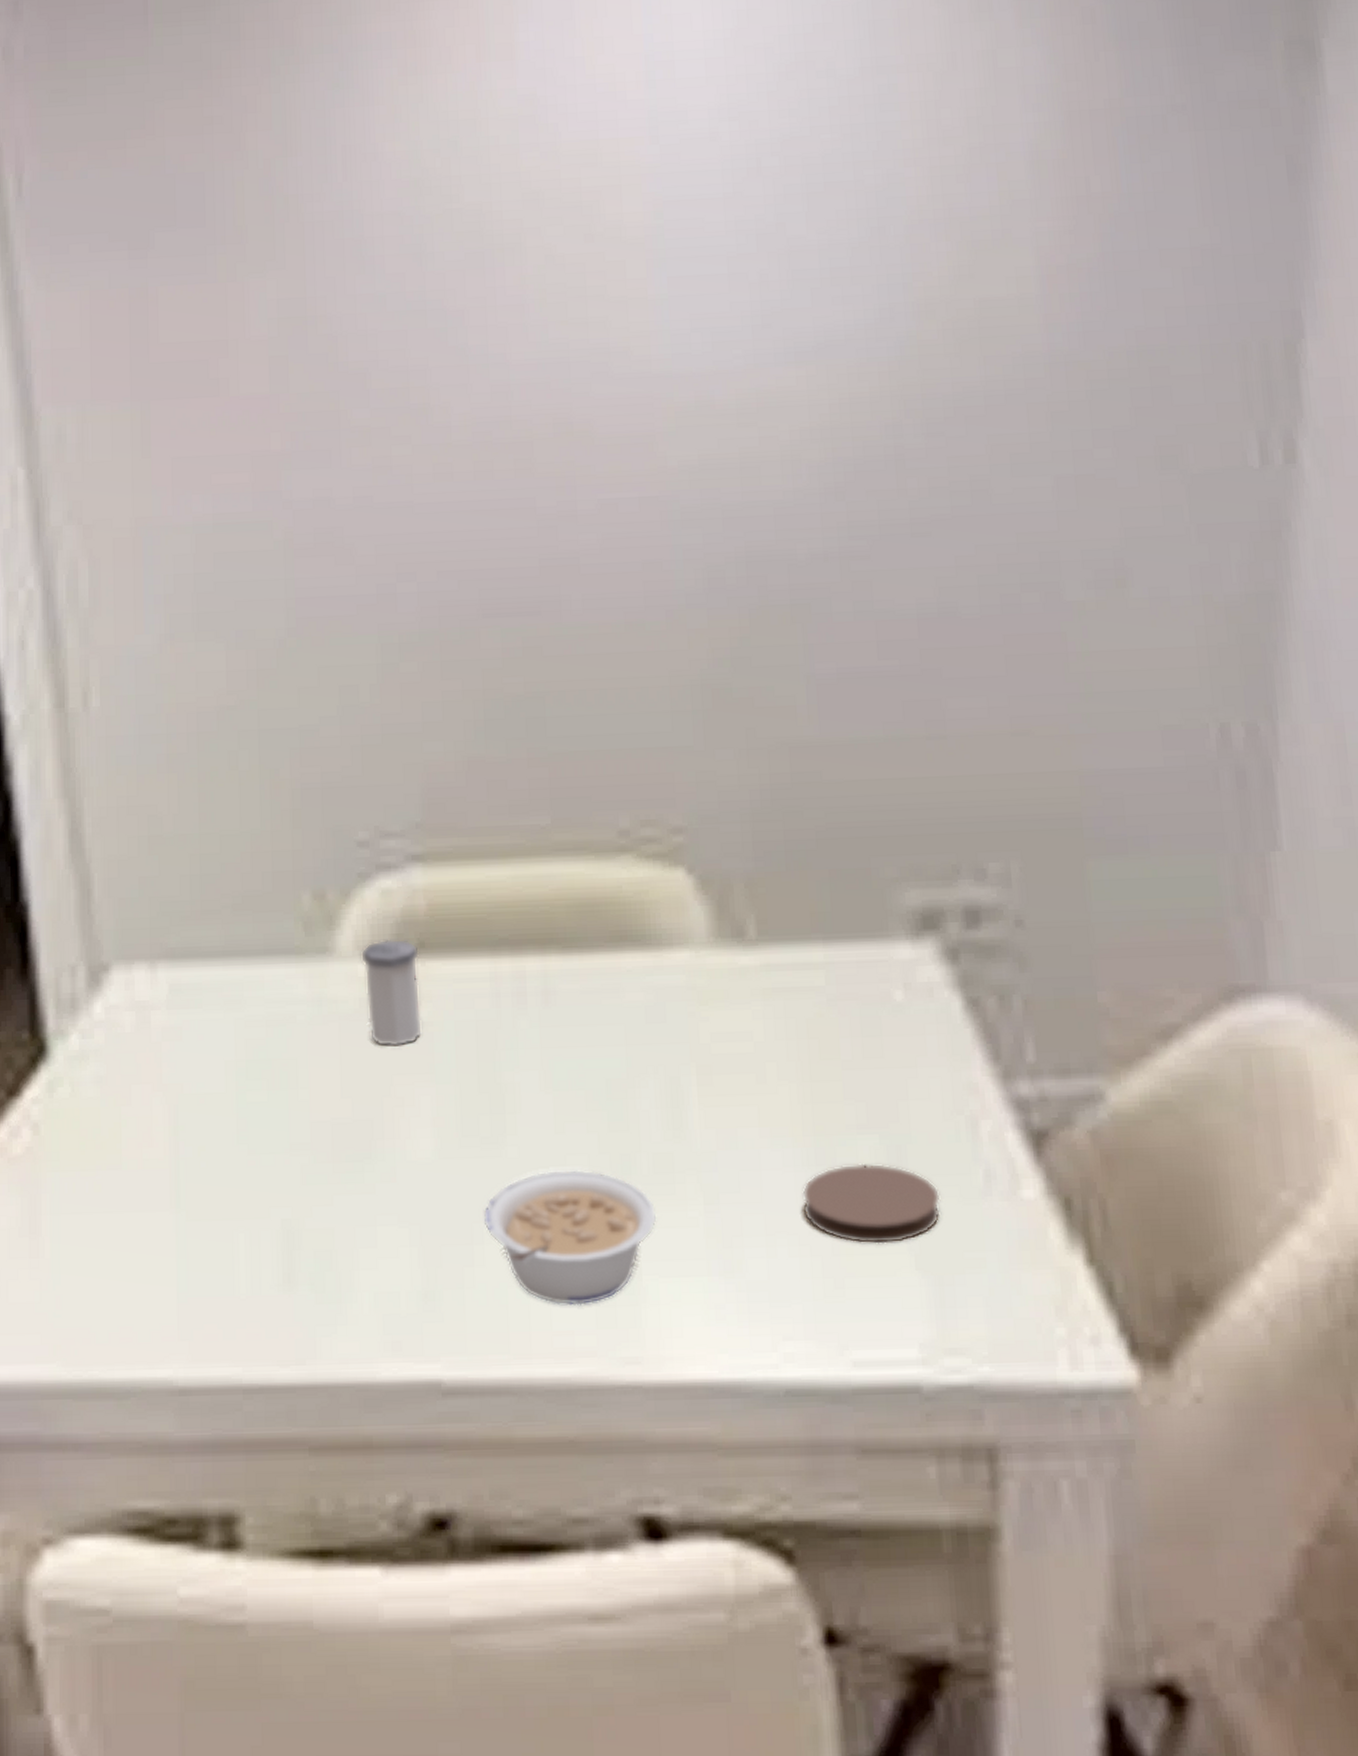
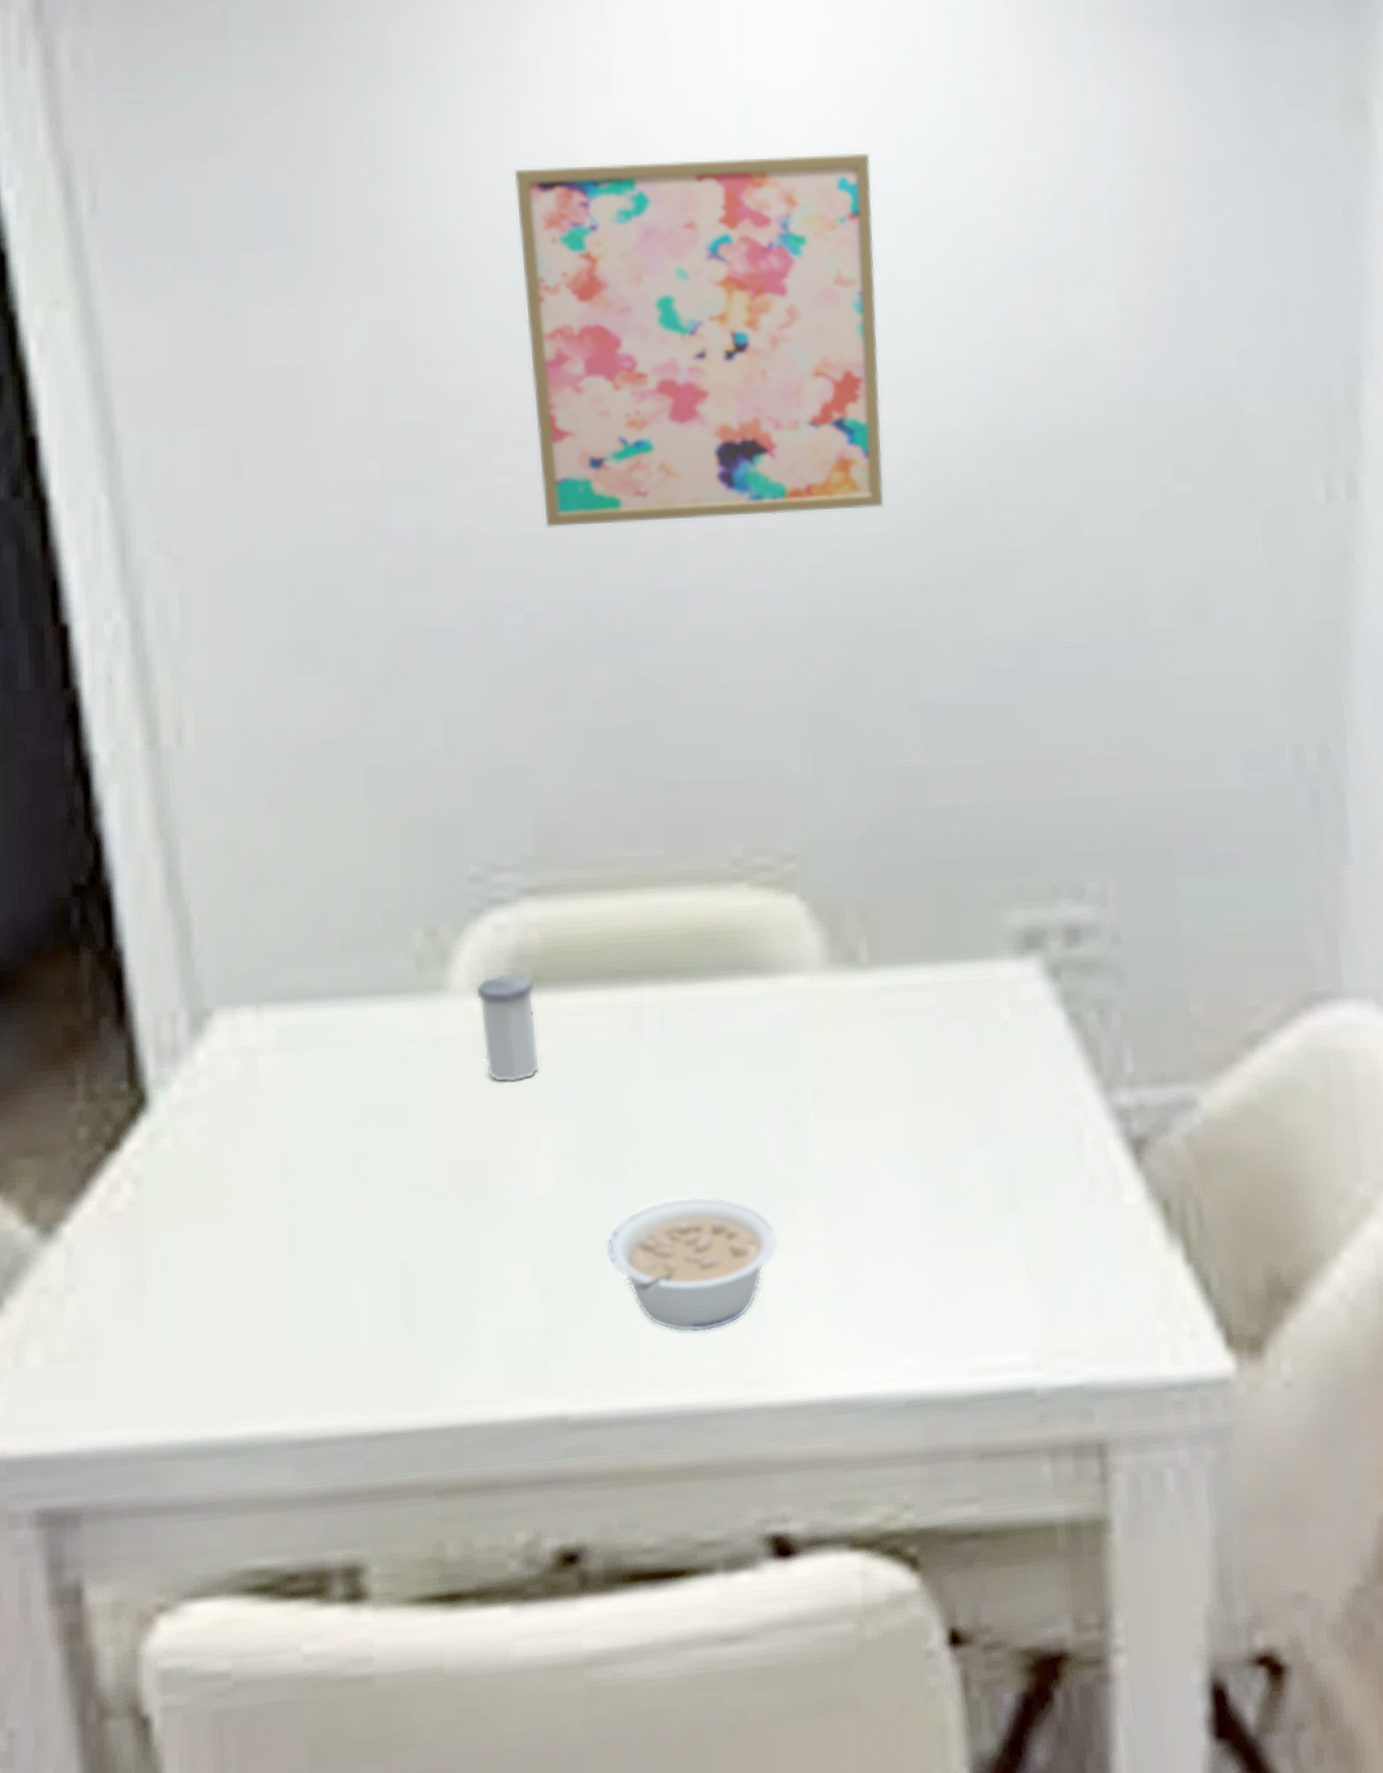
wall art: none [418,115,785,498] -> present [514,153,885,529]
coaster: present [802,1163,941,1244] -> none [918,1176,1049,1256]

